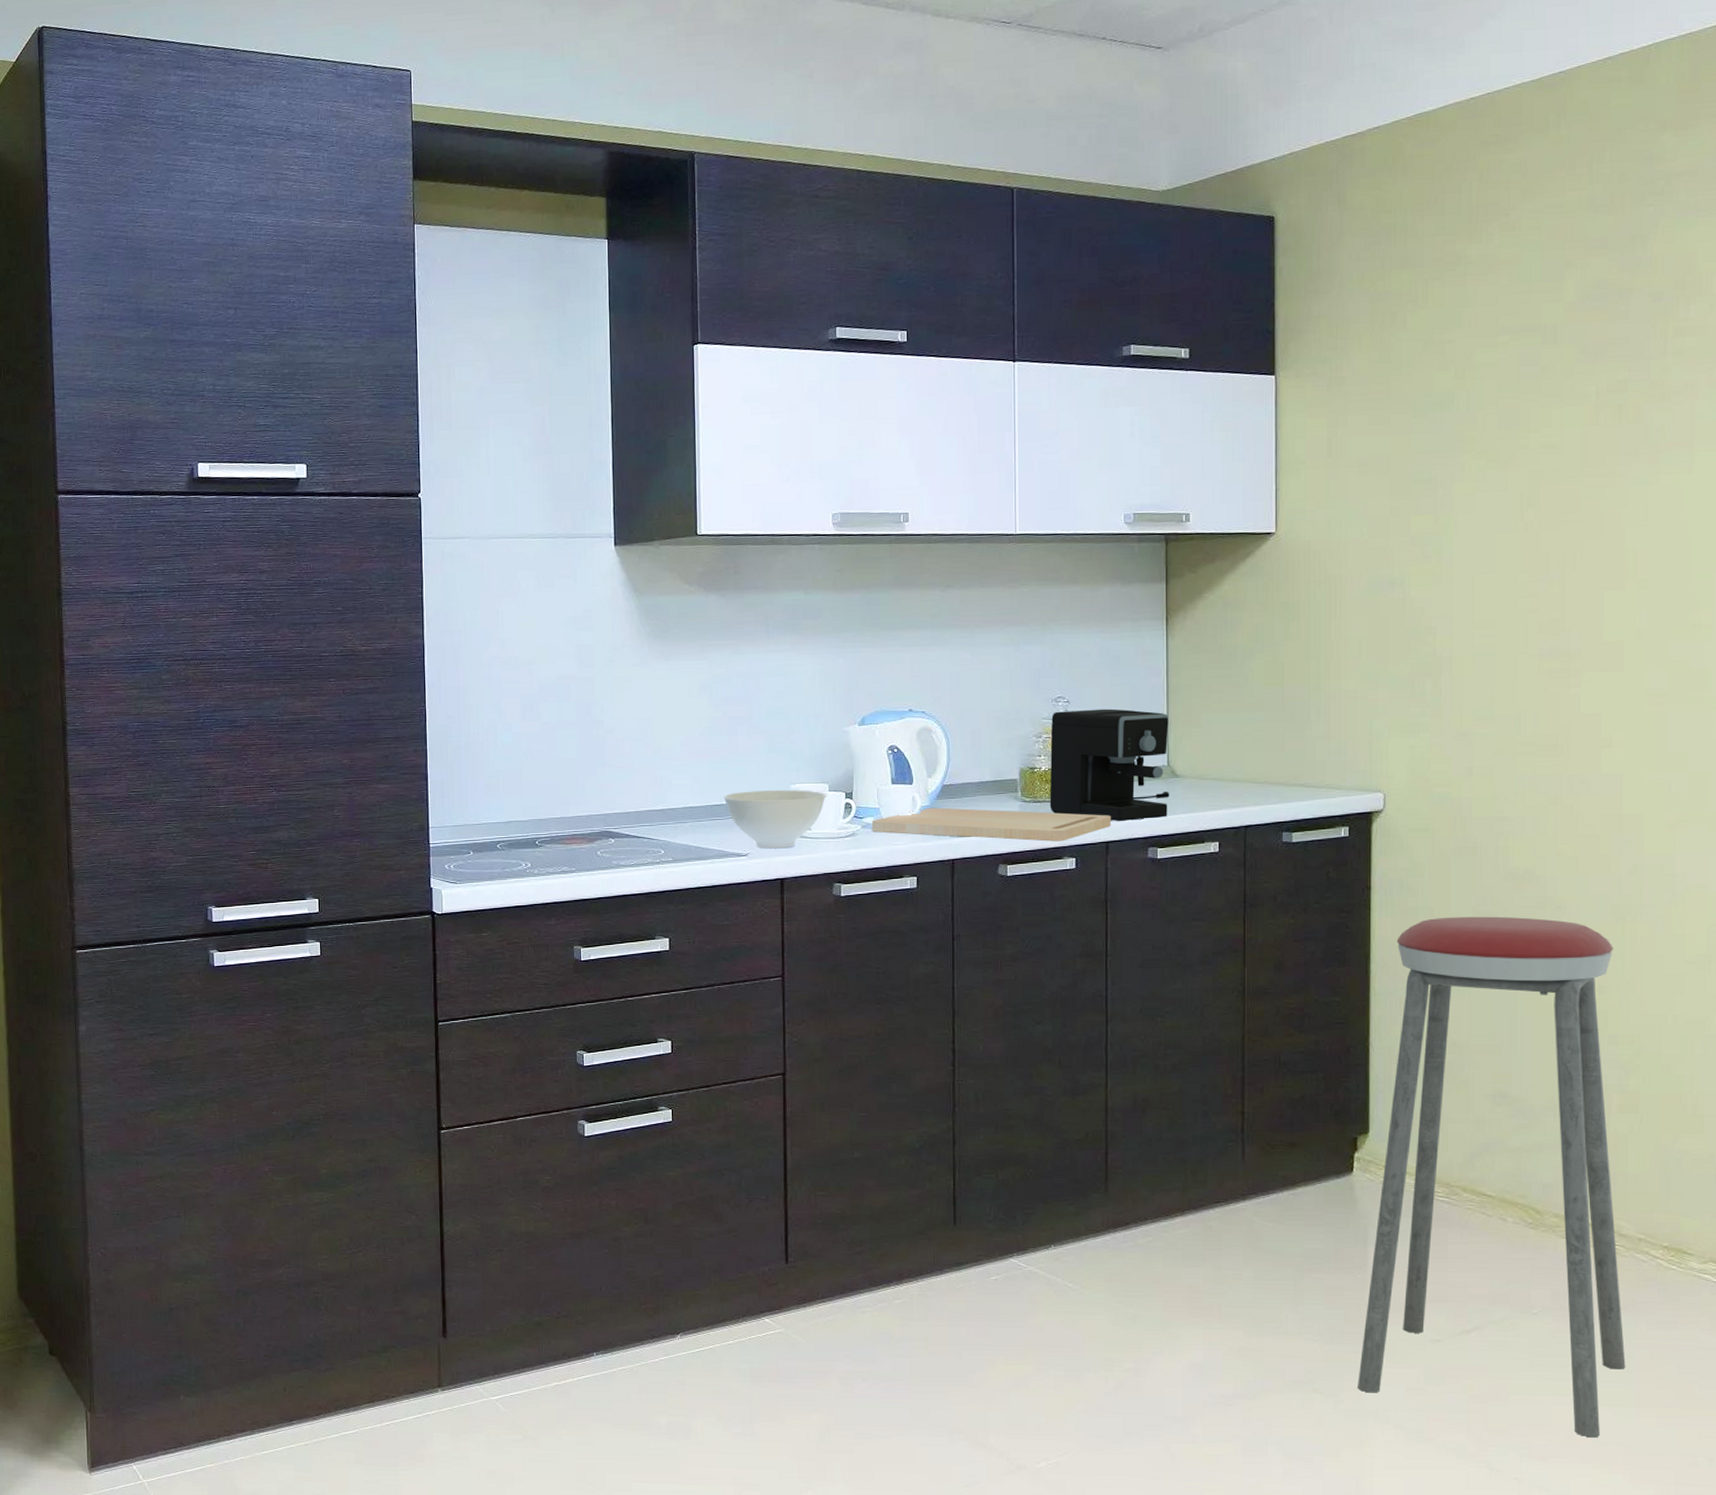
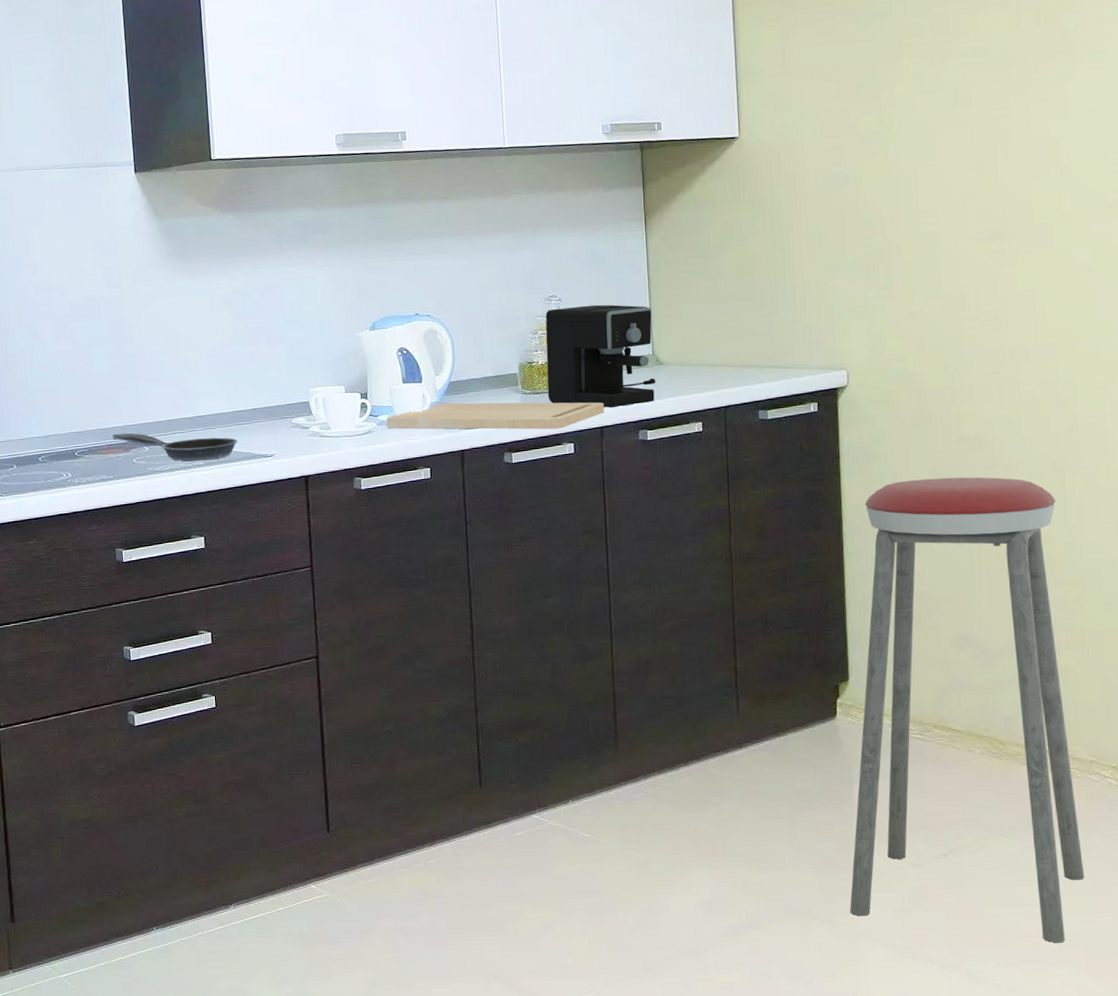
frying pan: none [577,823,710,857] -> present [113,433,237,462]
bowl: present [723,790,826,849] -> none [248,392,343,449]

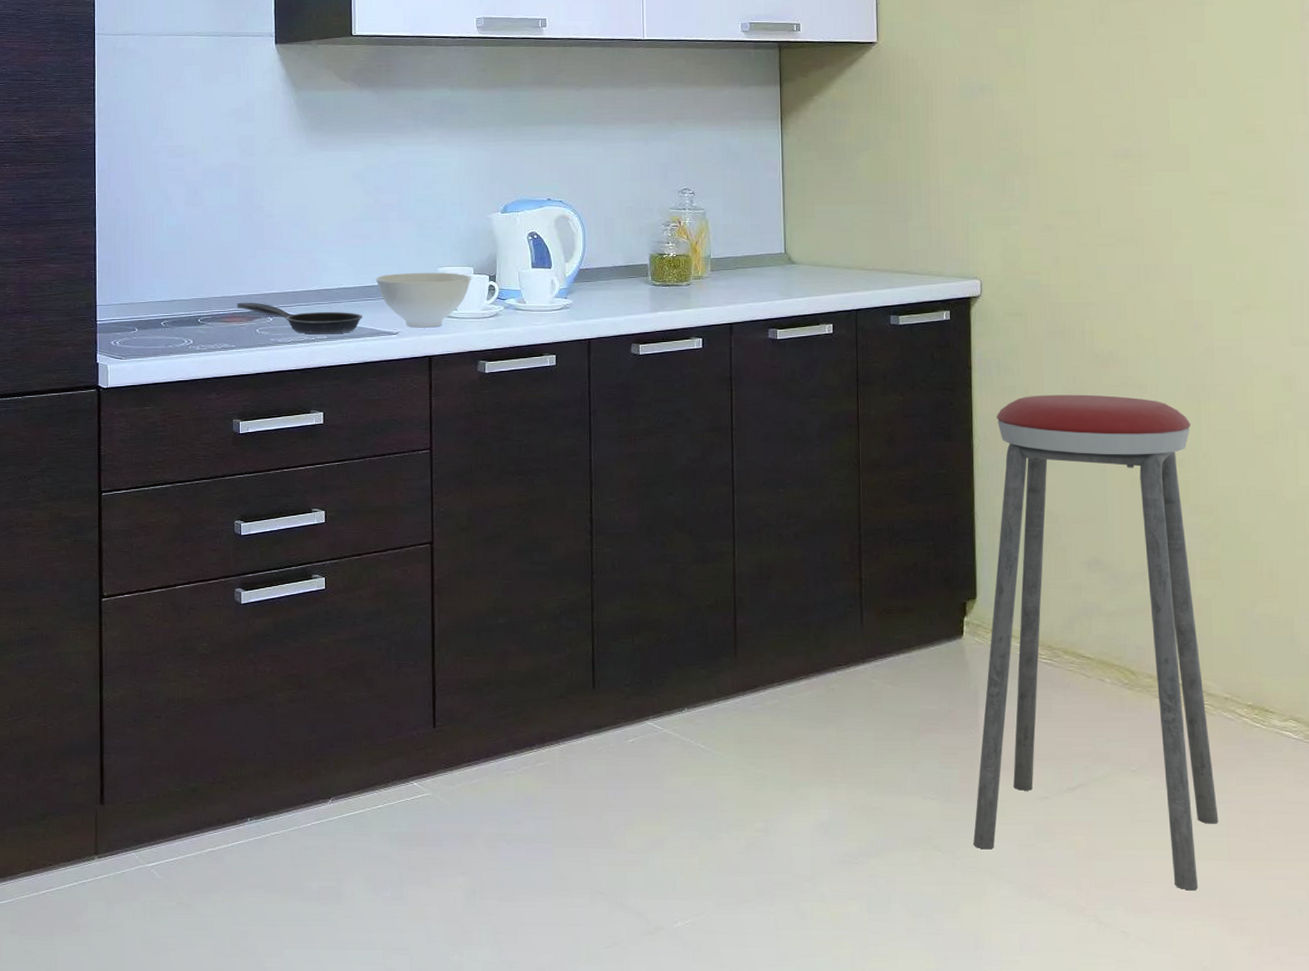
bowl: none [248,392,343,449] -> present [375,273,471,328]
cutting board: present [386,402,604,430] -> none [513,290,734,323]
coffee maker: present [545,304,656,408] -> none [677,200,788,304]

